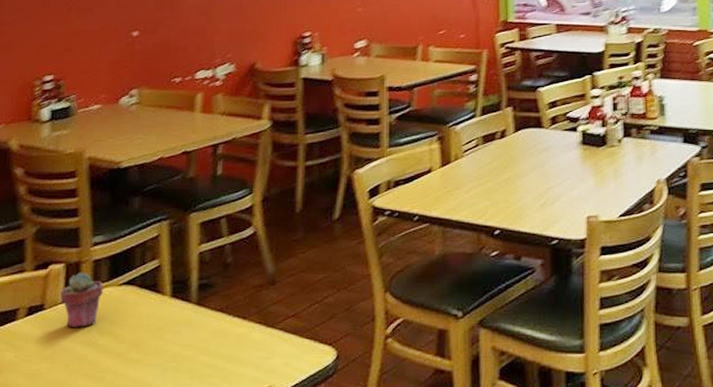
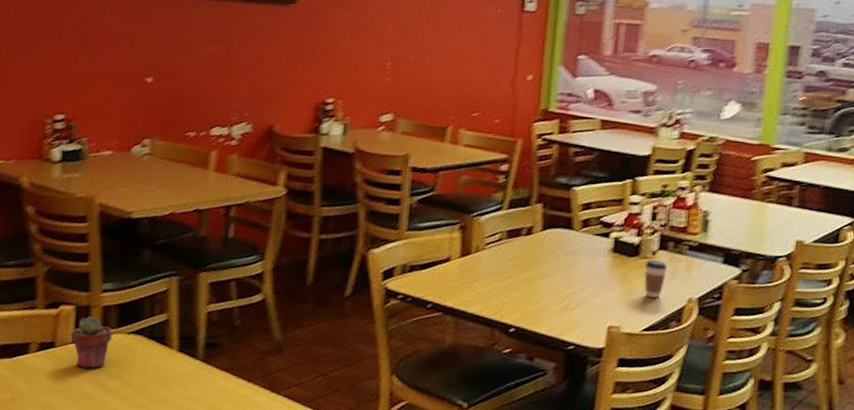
coffee cup: none [612,147,634,184] -> present [644,259,668,299]

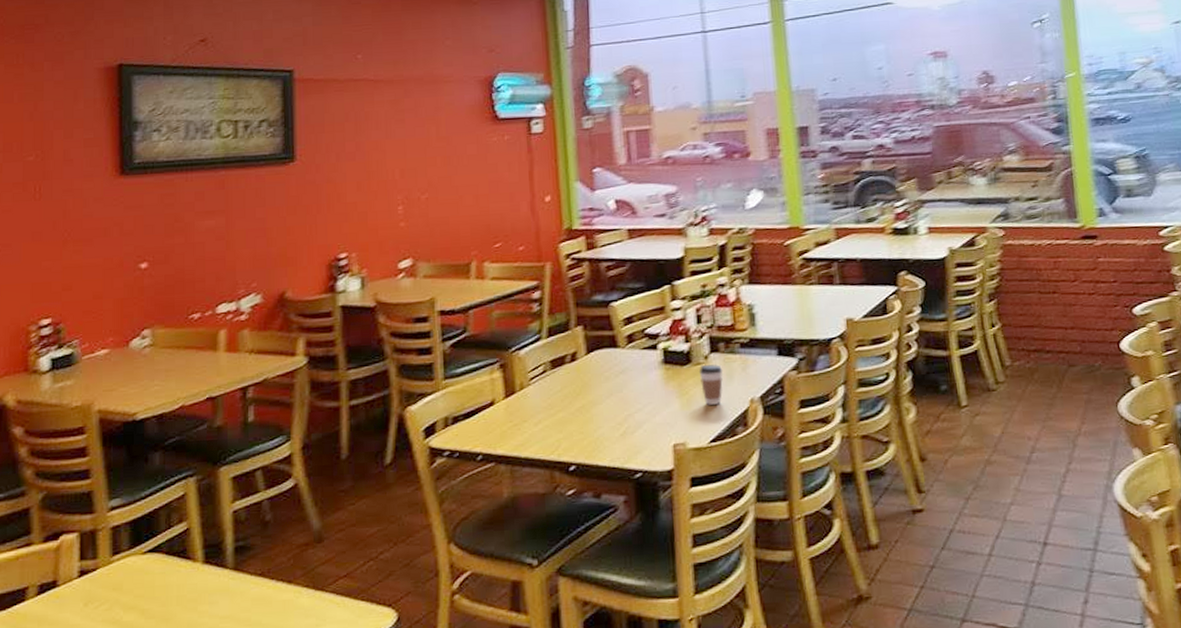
potted succulent: present [70,316,112,369] -> none [75,542,124,605]

